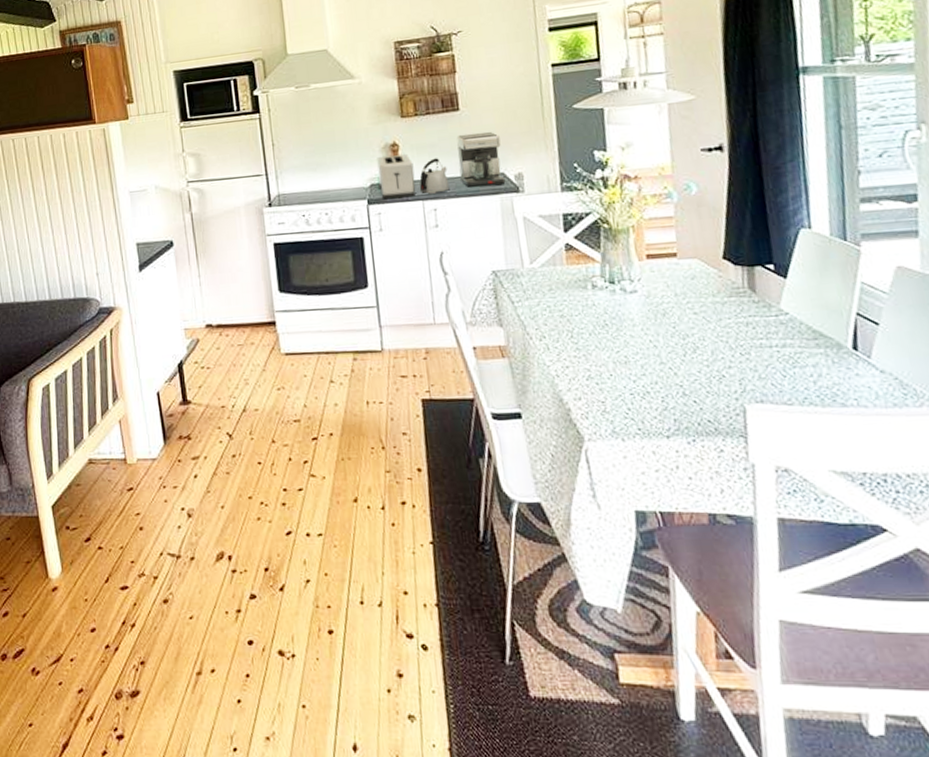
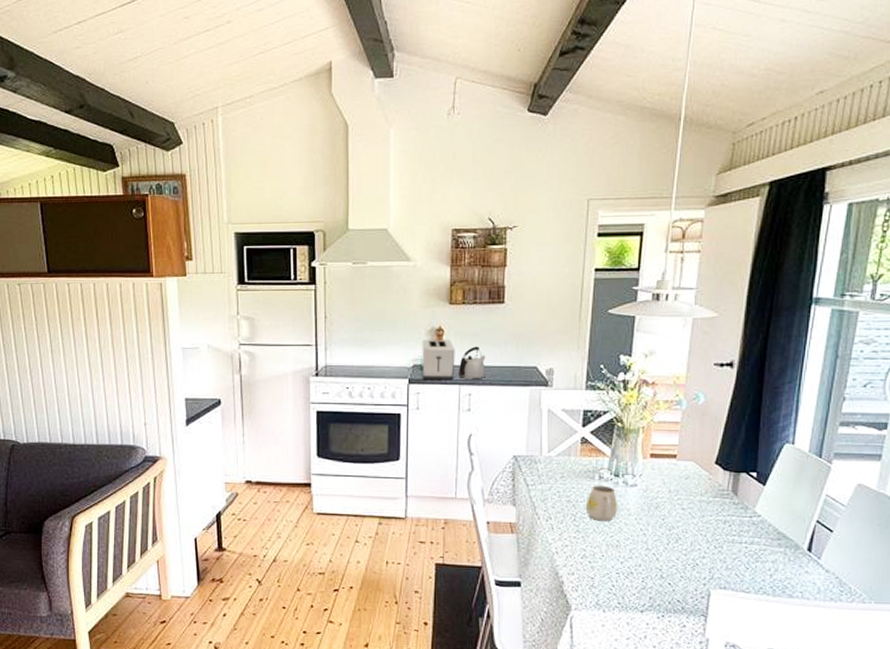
coffee maker: present [457,132,506,187] -> none [497,326,538,378]
mug: none [581,295,620,336] -> present [585,485,618,522]

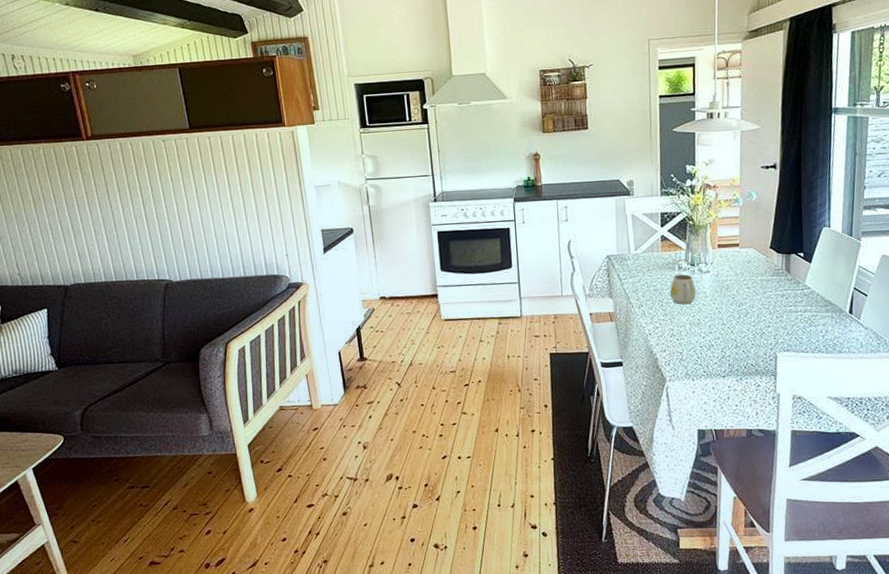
toaster: present [420,339,455,381] -> none [522,162,552,198]
kettle: present [458,346,486,379] -> none [554,166,578,195]

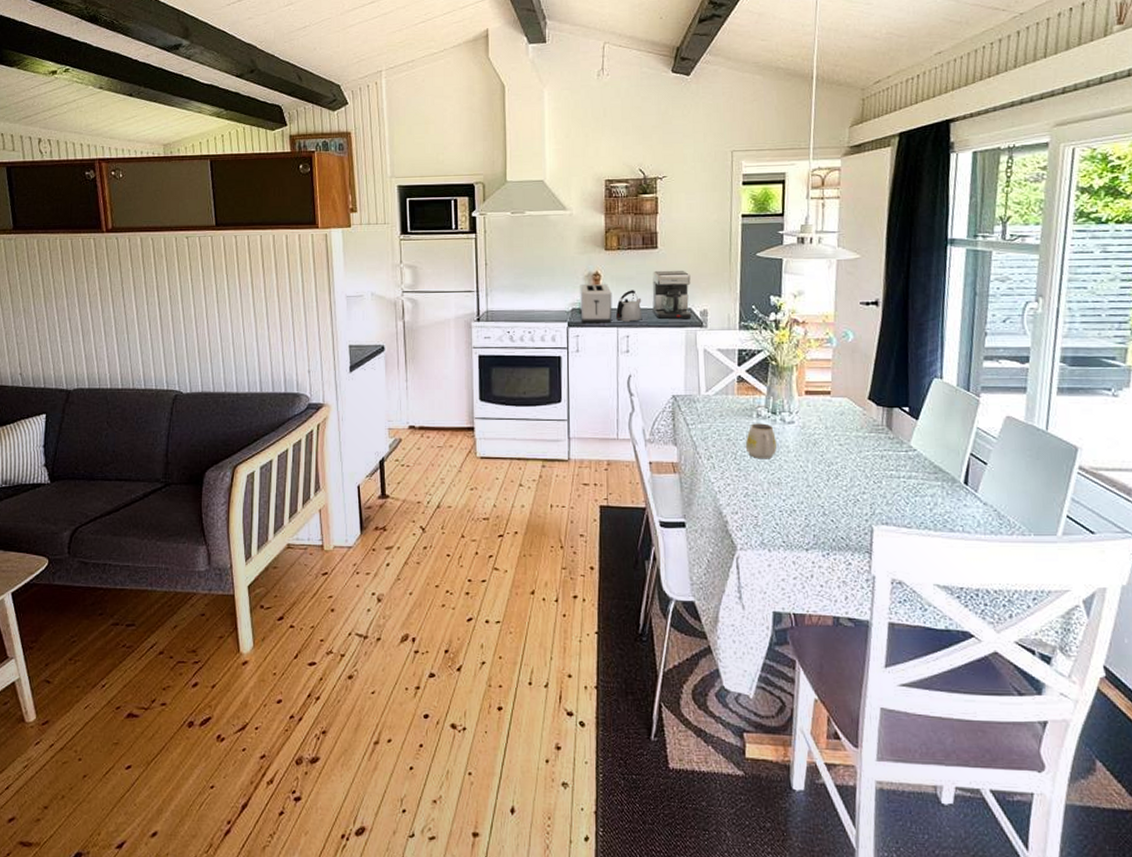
toaster: none [522,162,552,198] -> present [579,283,613,324]
kettle: none [554,166,578,195] -> present [615,290,642,322]
coffee maker: none [585,147,620,190] -> present [652,270,692,319]

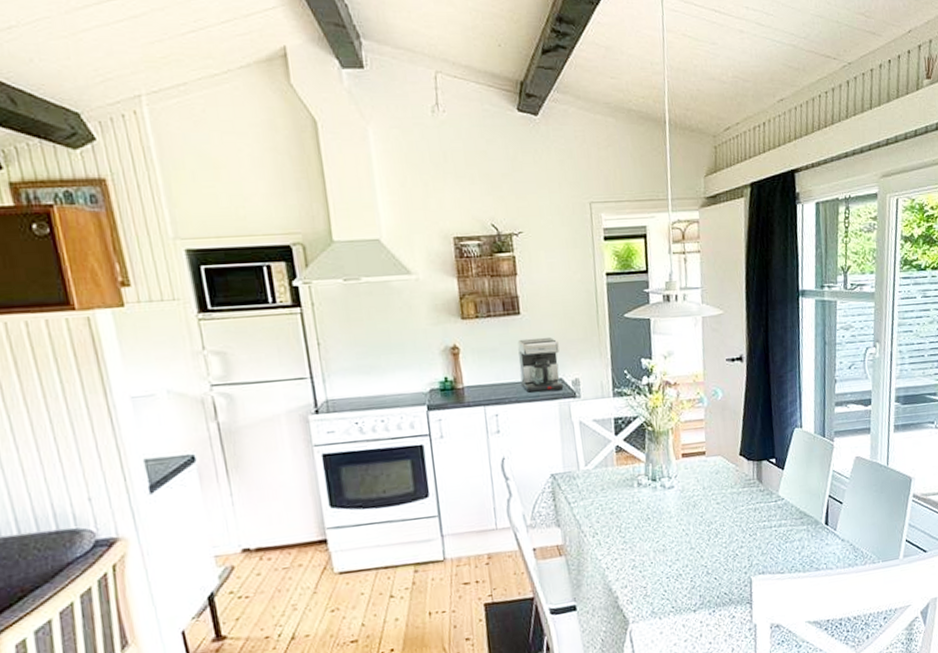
toaster: present [579,283,613,324] -> none [436,358,478,405]
kettle: present [615,290,642,322] -> none [480,362,511,400]
mug: present [745,423,777,459] -> none [628,491,660,529]

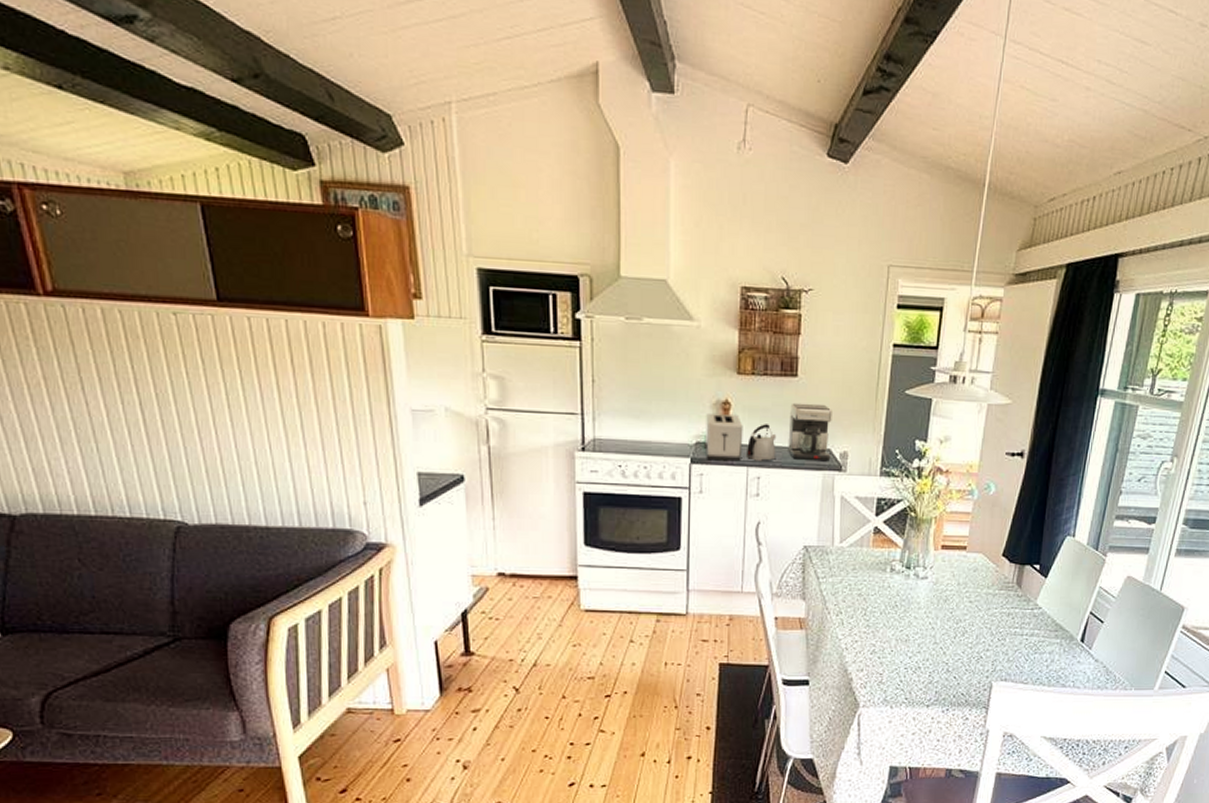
toaster: none [436,358,478,405] -> present [704,412,743,462]
kettle: none [480,362,511,400] -> present [745,424,777,461]

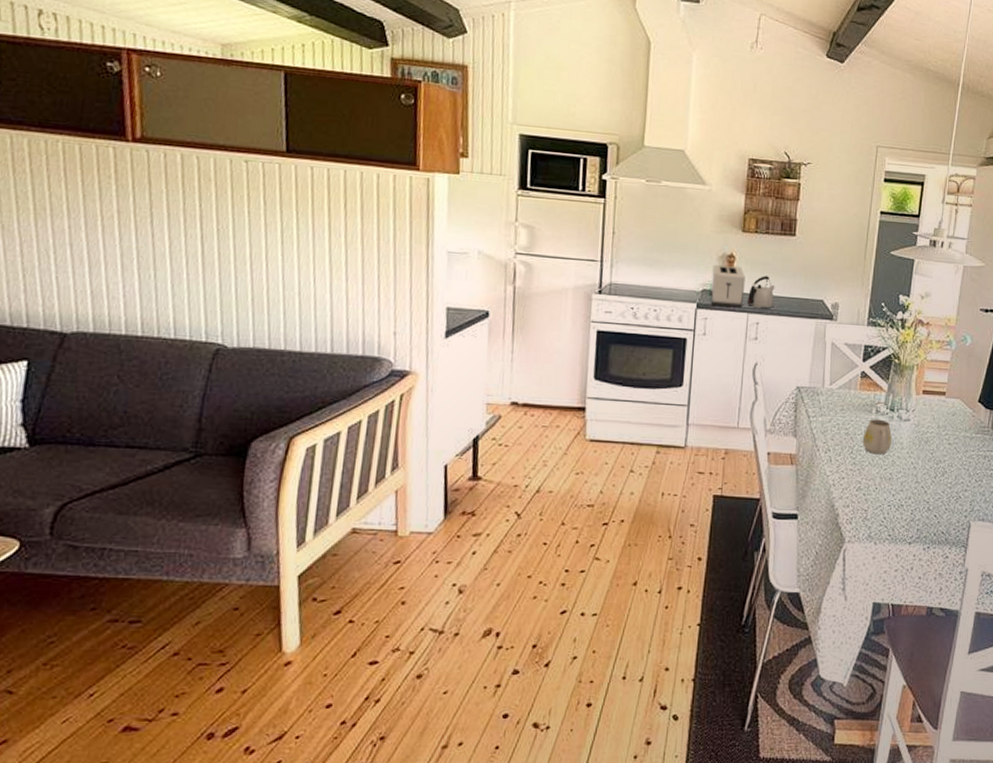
coffee maker: present [788,402,832,462] -> none [785,258,826,311]
mug: none [876,578,909,616] -> present [862,419,892,455]

